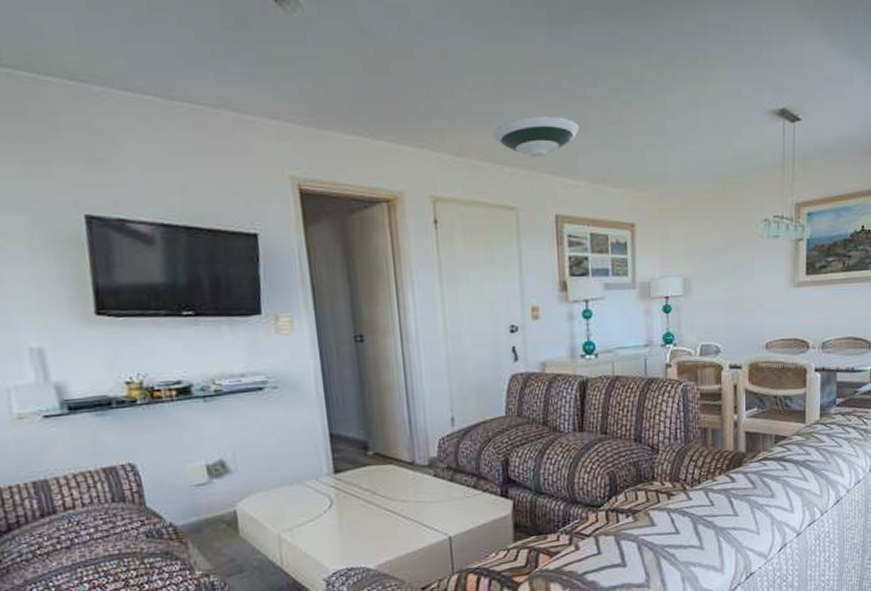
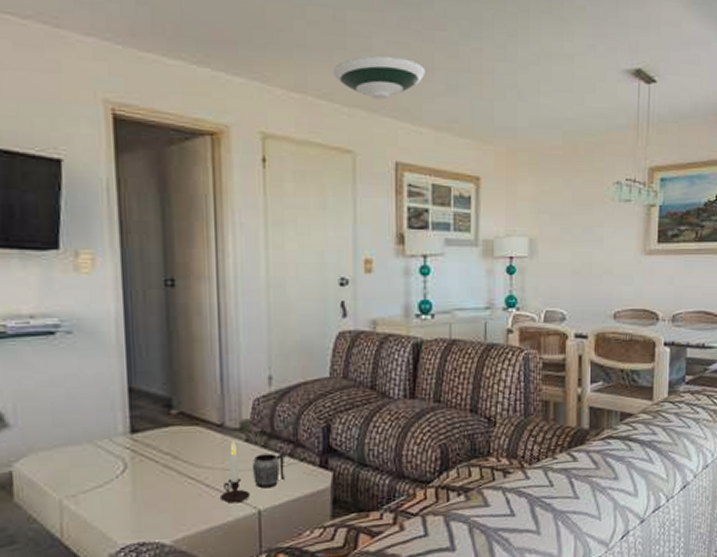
candle: none [414,476,442,531] -> present [219,440,251,504]
mug: none [441,485,471,518] -> present [252,453,287,489]

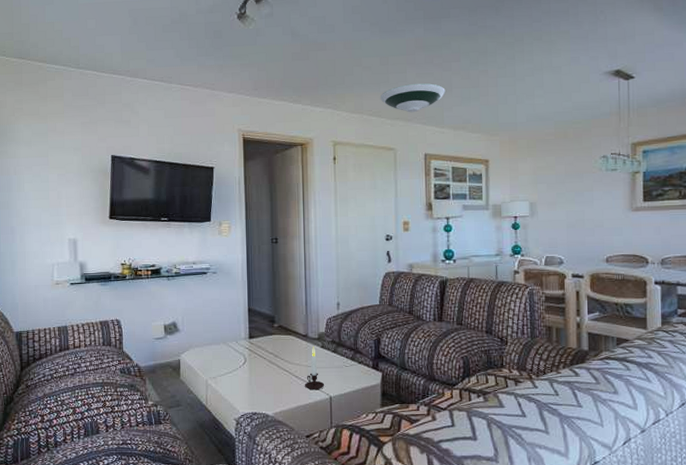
mug: present [252,453,287,489] -> none [325,357,350,381]

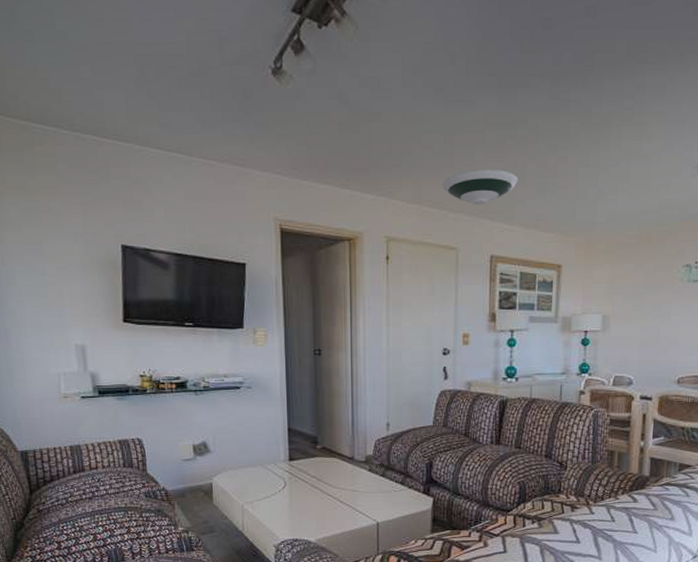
candle: present [304,346,325,390] -> none [349,470,372,516]

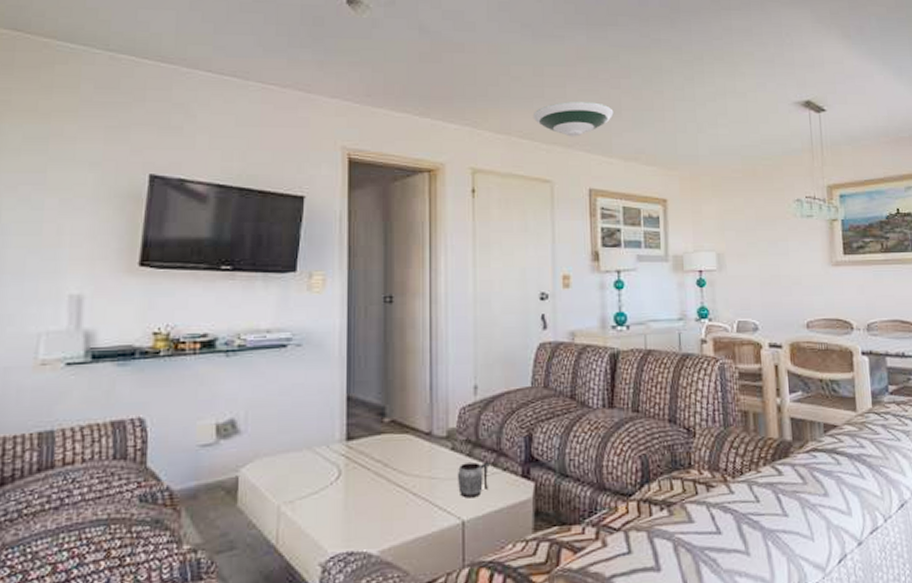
mug: none [373,481,399,507] -> present [457,462,491,499]

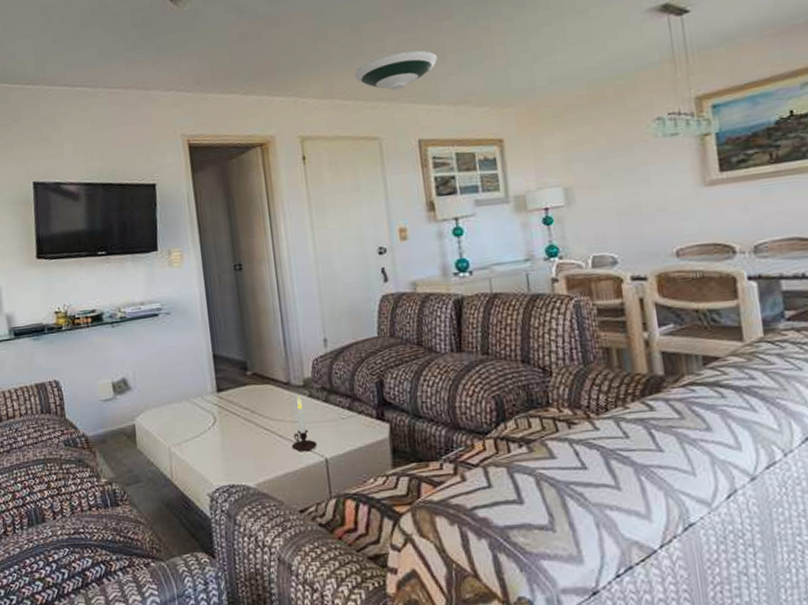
candle: none [425,448,455,513] -> present [291,396,318,452]
mug: present [457,462,491,499] -> none [316,406,346,439]

